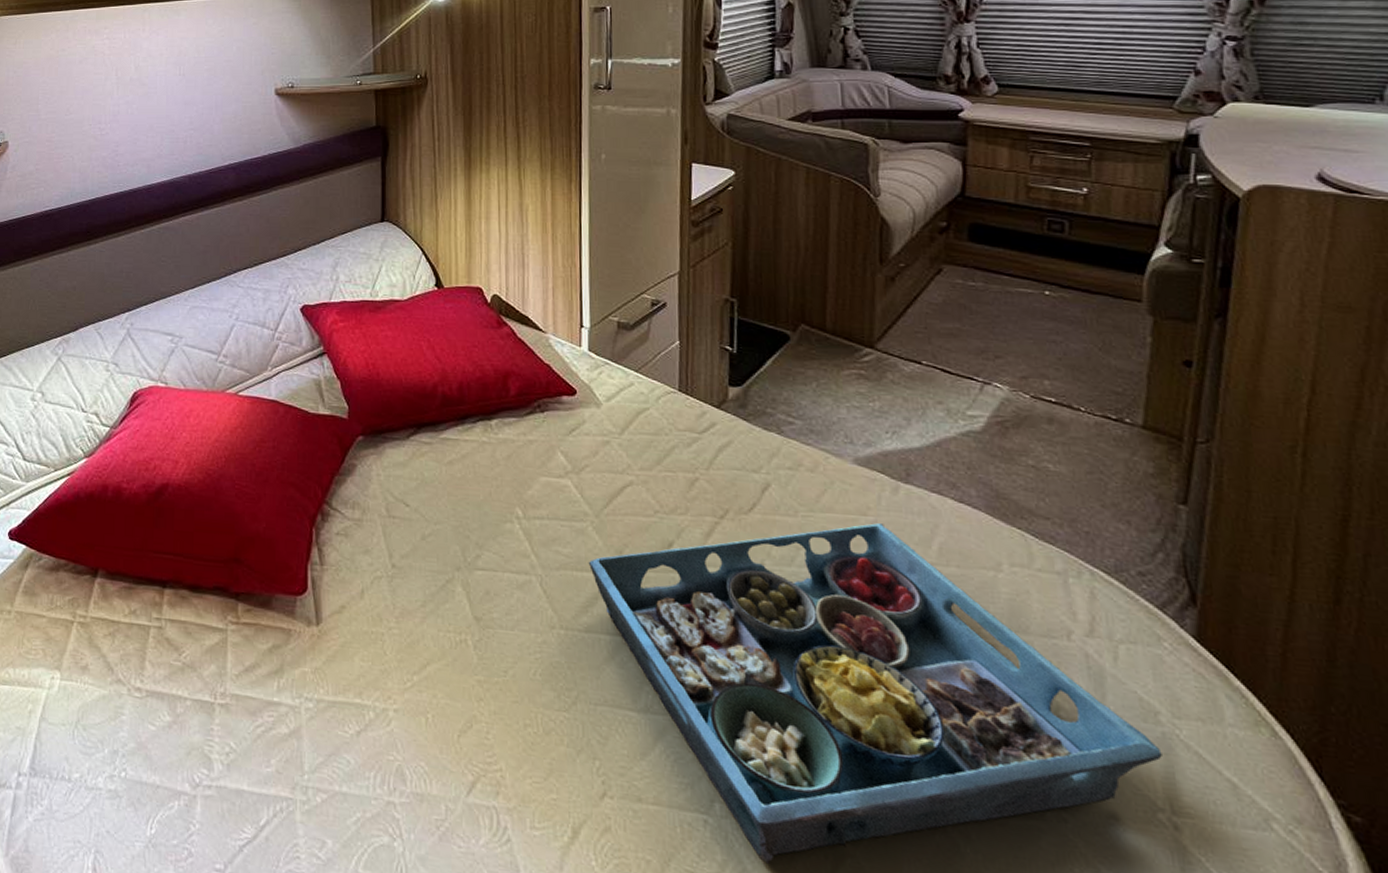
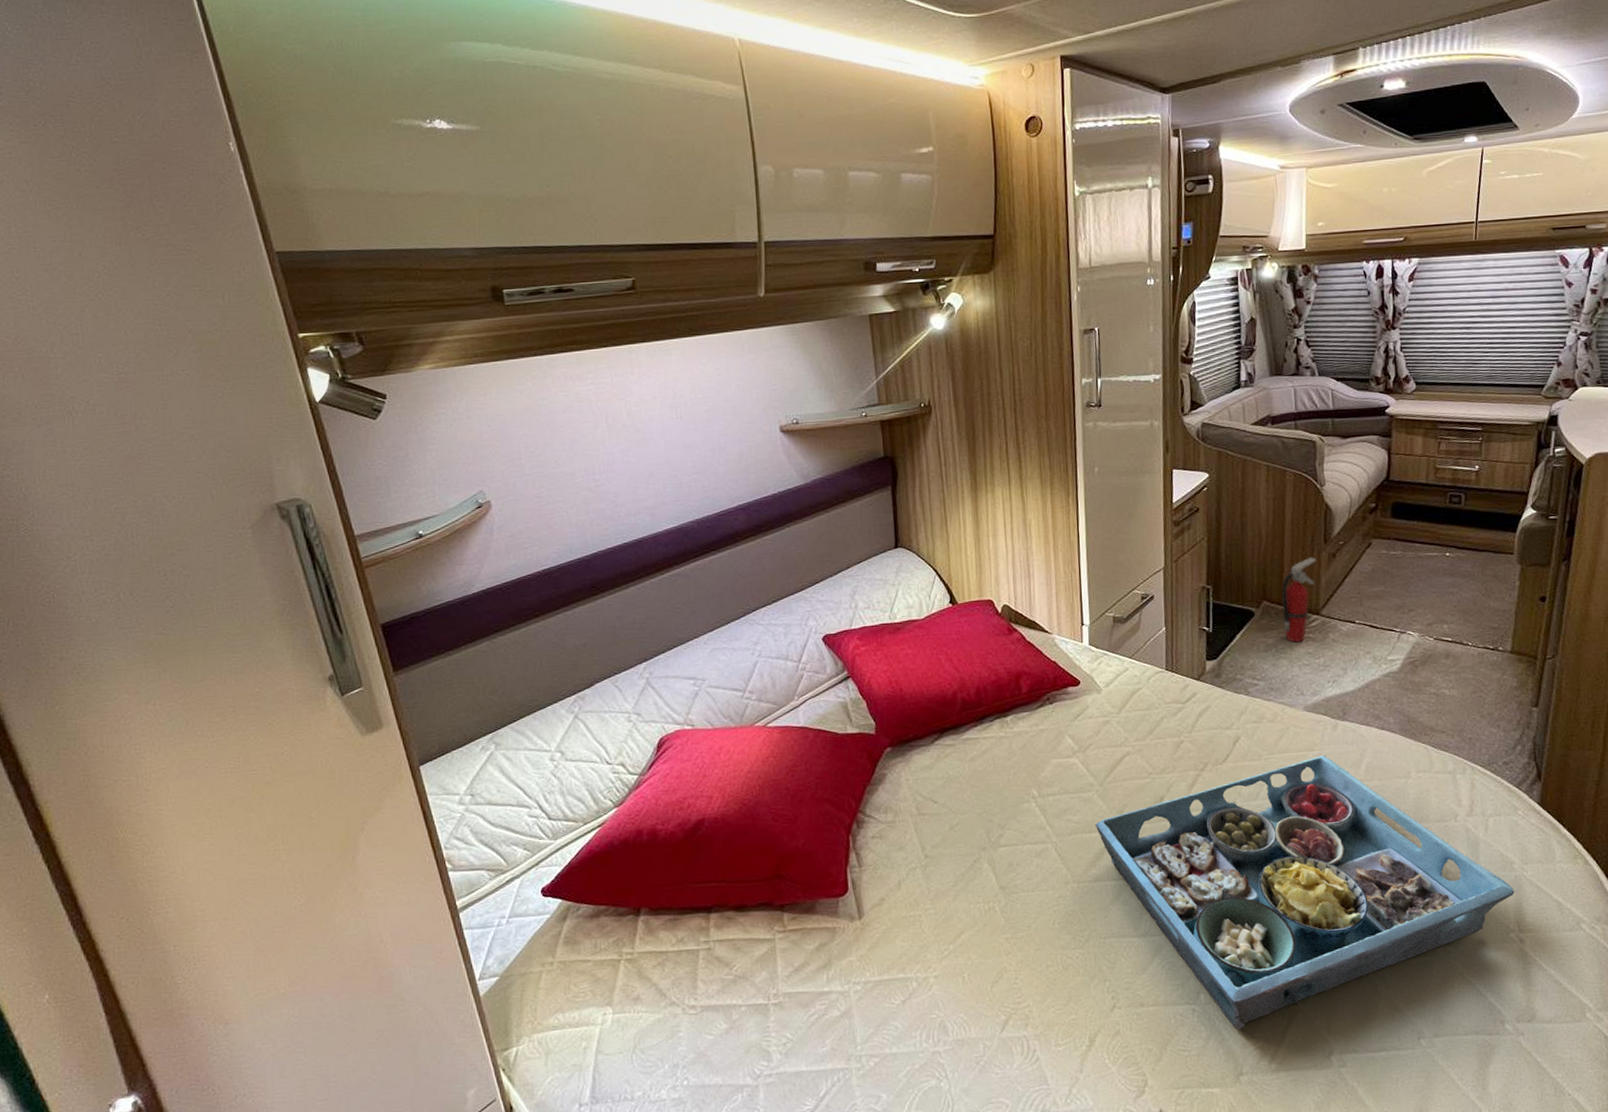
fire extinguisher: none [824,278,870,379] -> present [1281,557,1317,643]

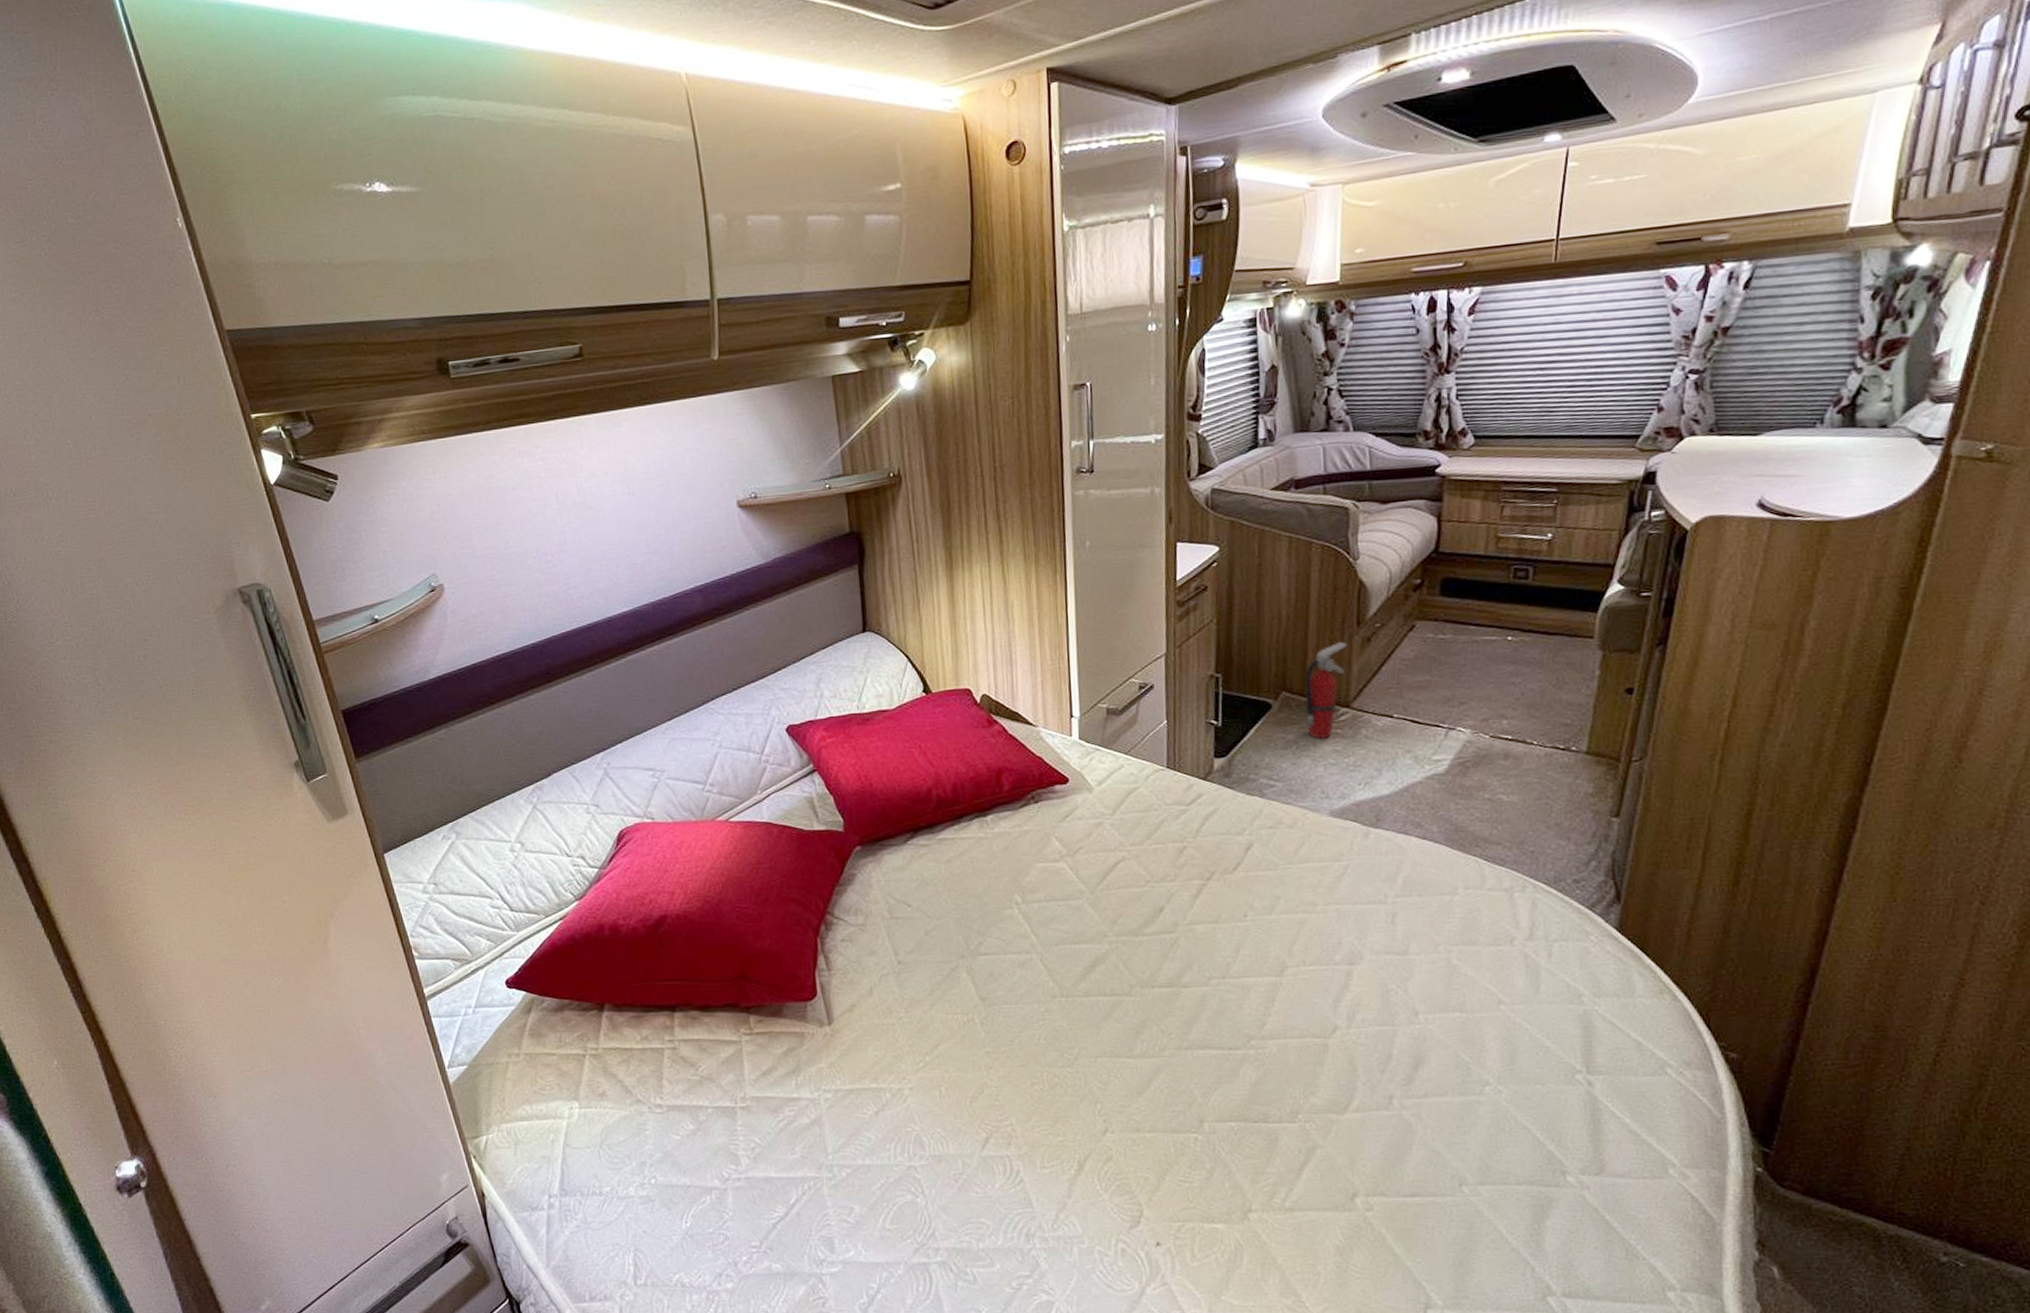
serving tray: present [1094,755,1515,1031] -> none [1085,867,1583,1164]

